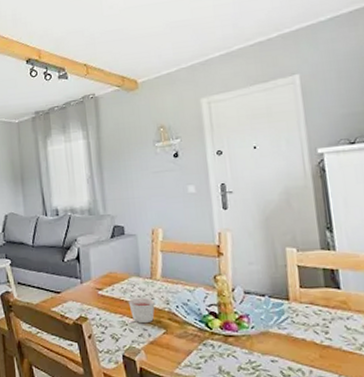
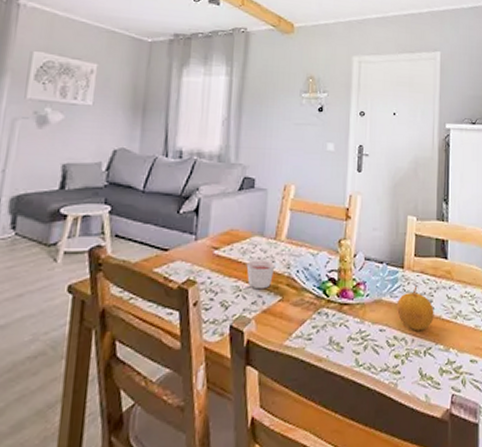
fruit: none [287,318,333,361] -> present [397,287,434,330]

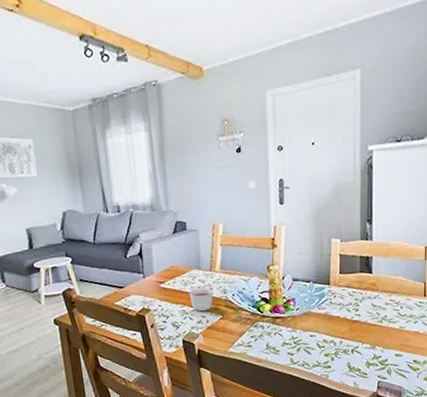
fruit: present [397,287,434,330] -> none [325,299,360,334]

